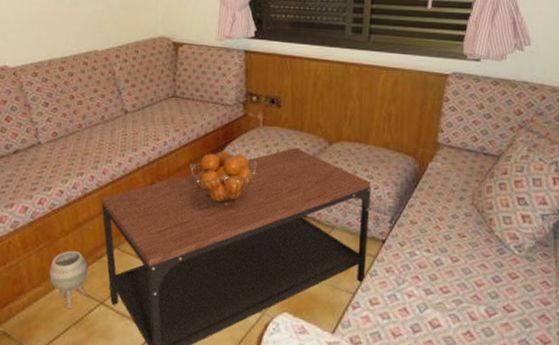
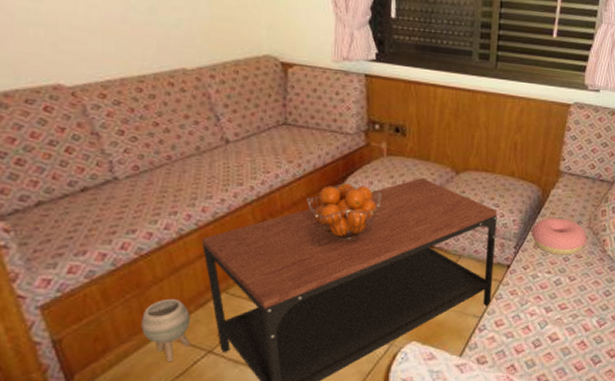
cushion: none [408,192,471,234] -> present [531,217,587,255]

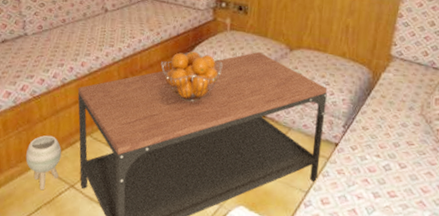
cushion: present [531,217,587,255] -> none [360,100,419,141]

